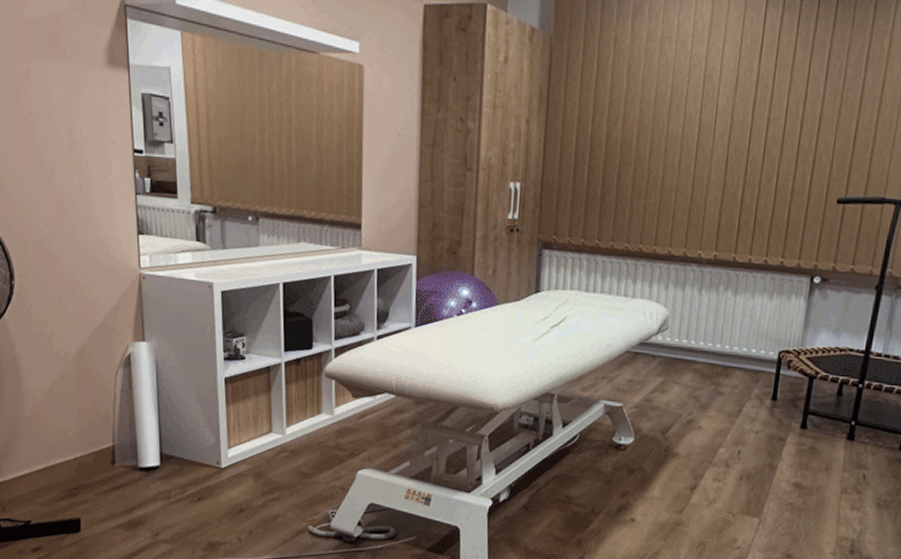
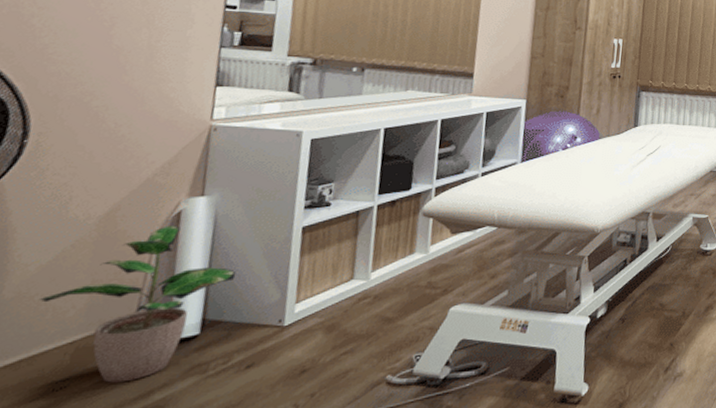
potted plant: none [48,366,179,497] -> present [40,225,236,383]

